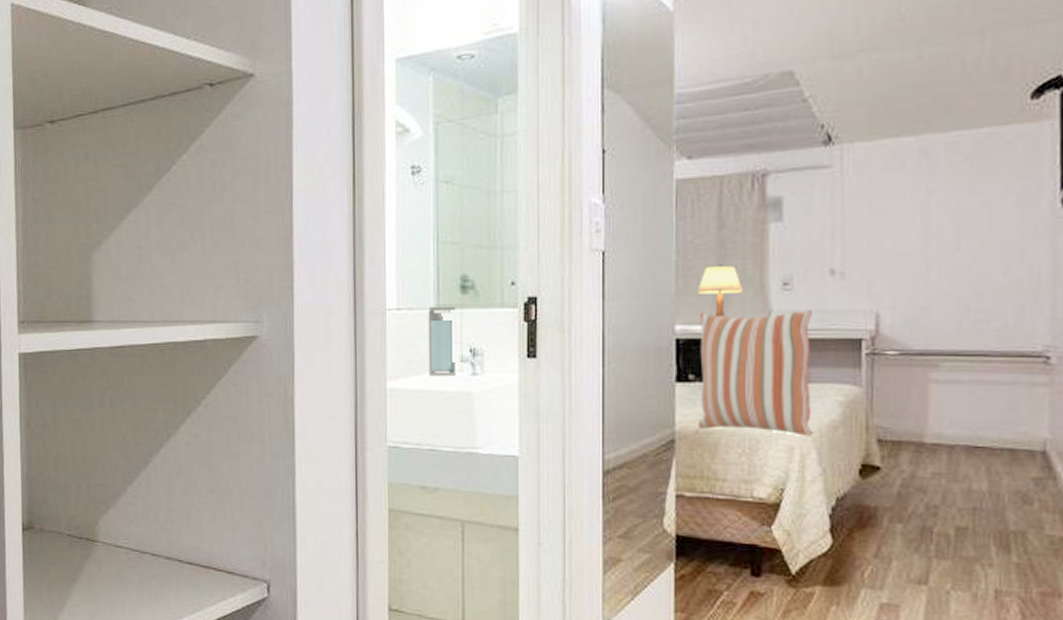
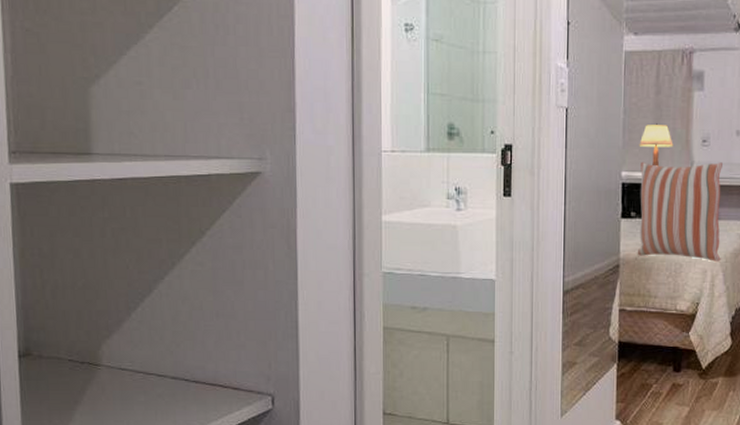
soap dispenser: present [428,307,455,377] -> none [419,151,443,212]

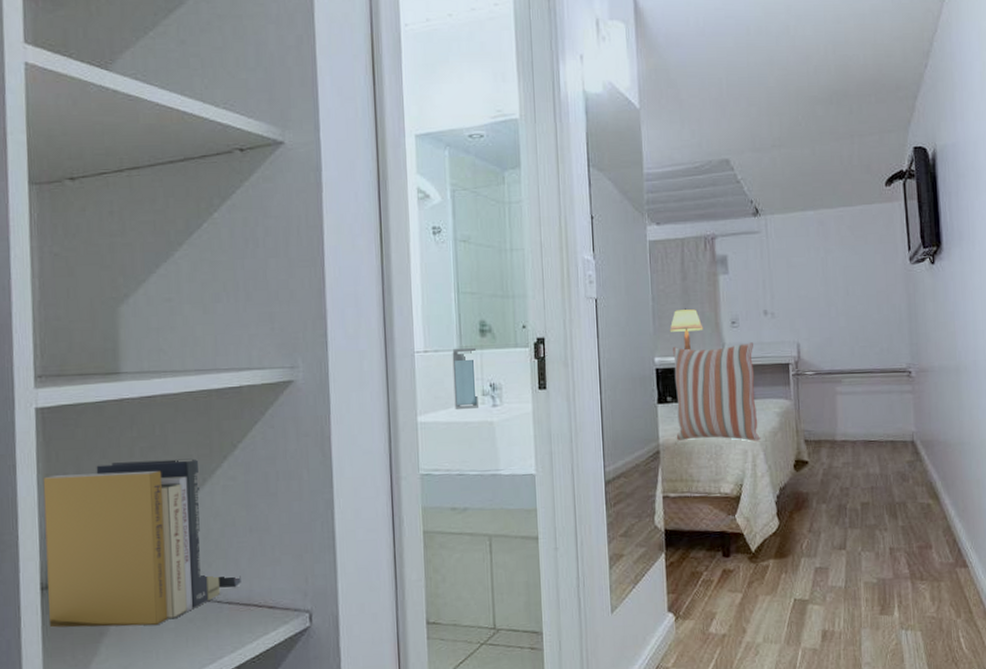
books: none [18,242,208,397] -> present [43,458,241,628]
soap dispenser: none [419,151,443,212] -> present [452,348,478,410]

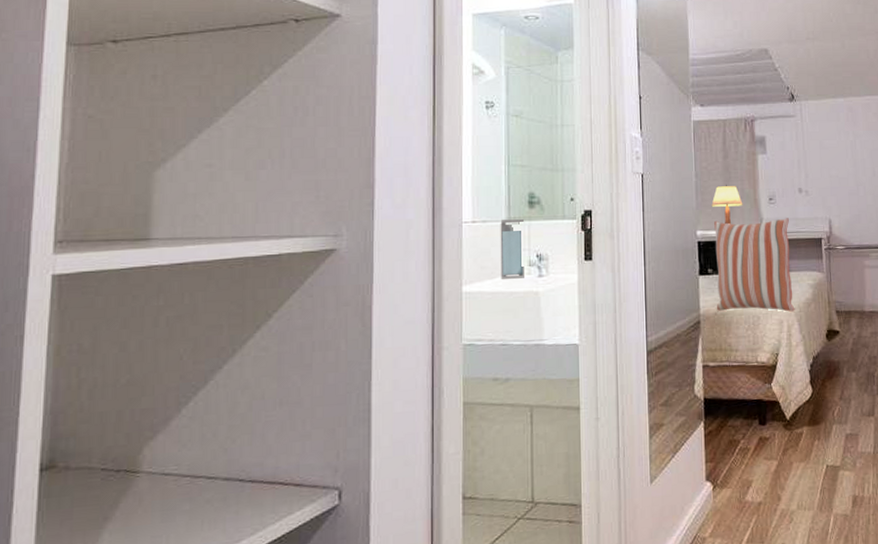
books: present [43,458,241,628] -> none [45,328,267,513]

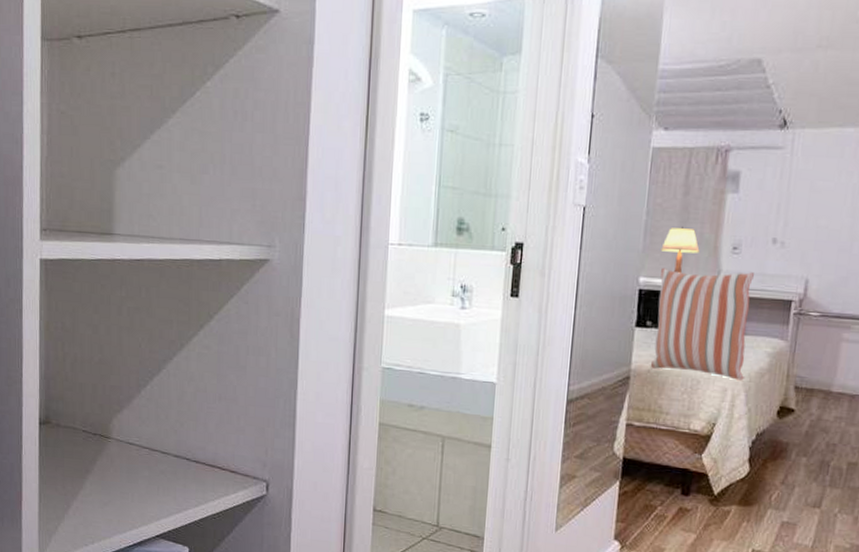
soap dispenser: present [500,219,524,280] -> none [423,245,450,309]

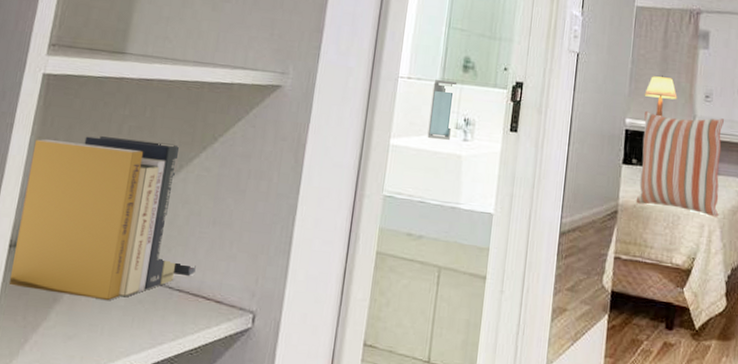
books: none [44,318,208,471] -> present [9,136,196,300]
soap dispenser: none [423,245,450,309] -> present [427,80,456,141]

